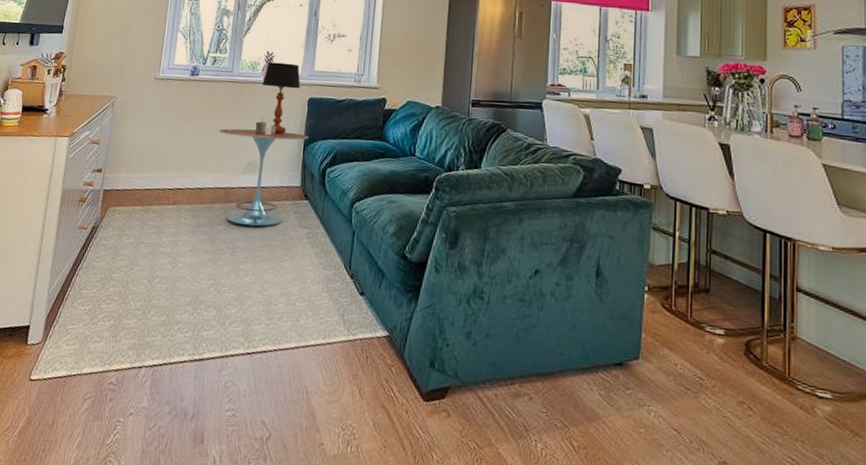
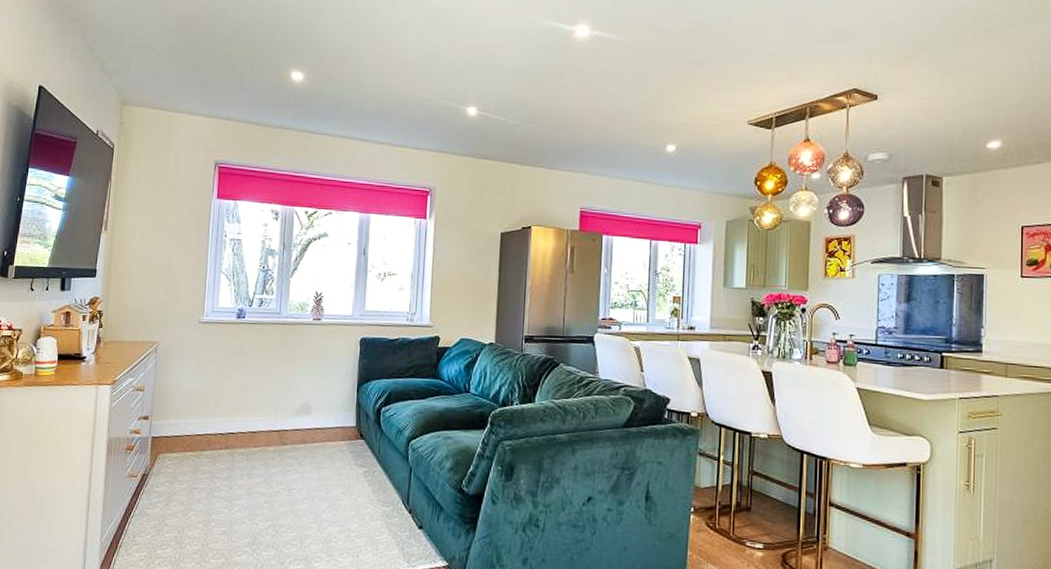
side table: present [219,117,310,226] -> none [270,358,363,467]
table lamp: present [262,62,301,134] -> none [312,302,352,375]

